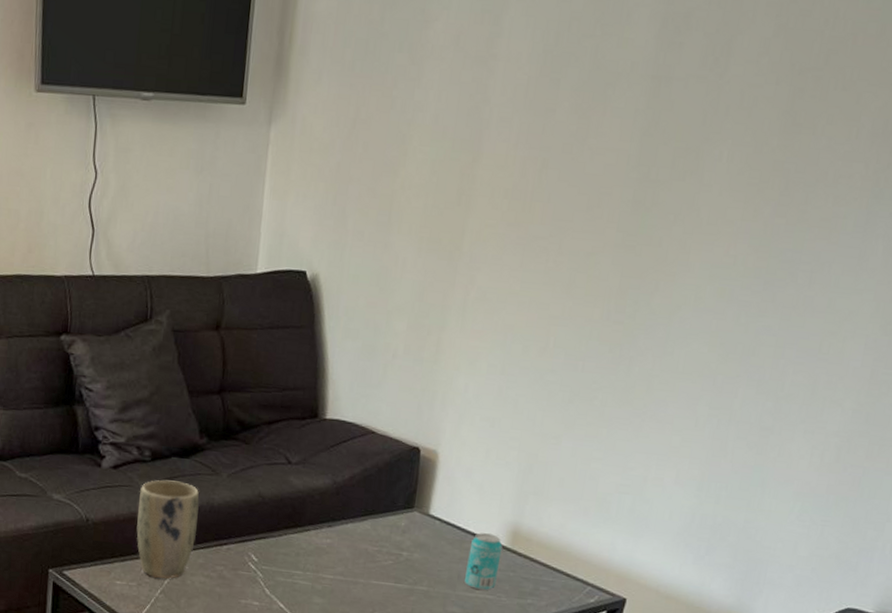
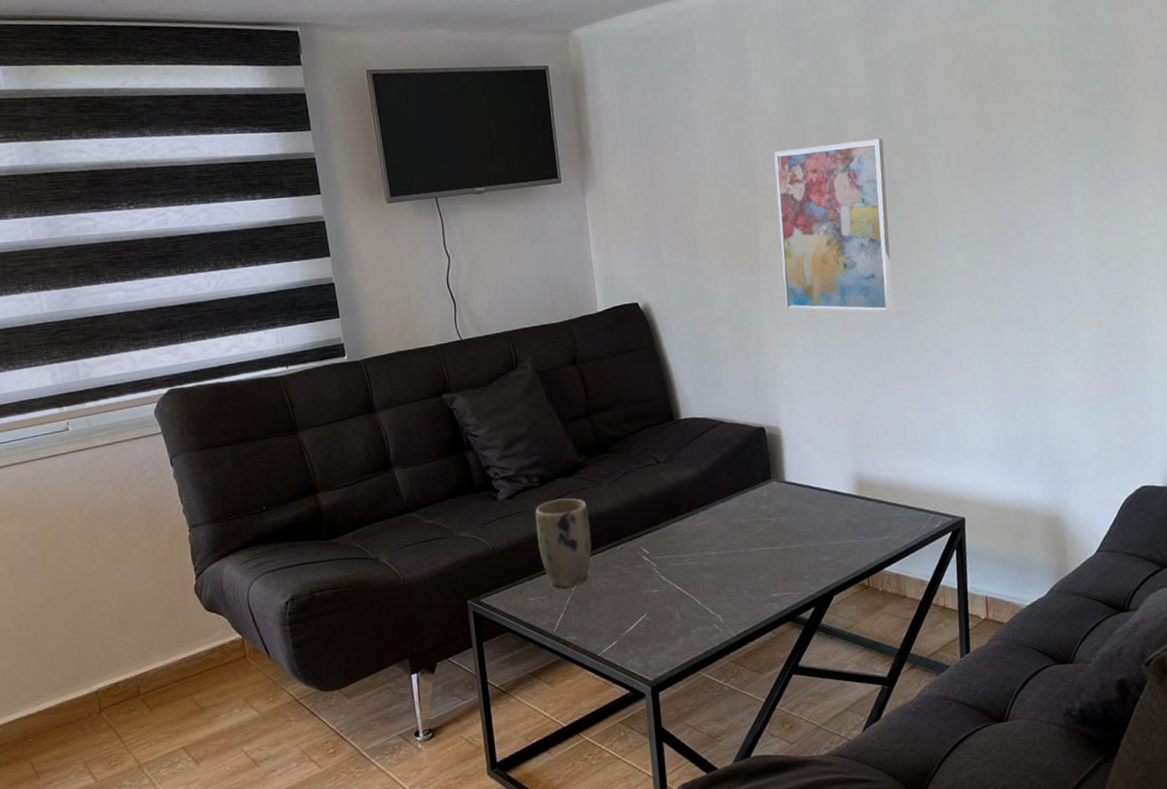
beverage can: present [465,533,503,591] -> none [825,487,855,537]
wall art: none [479,112,654,343] -> present [773,138,893,314]

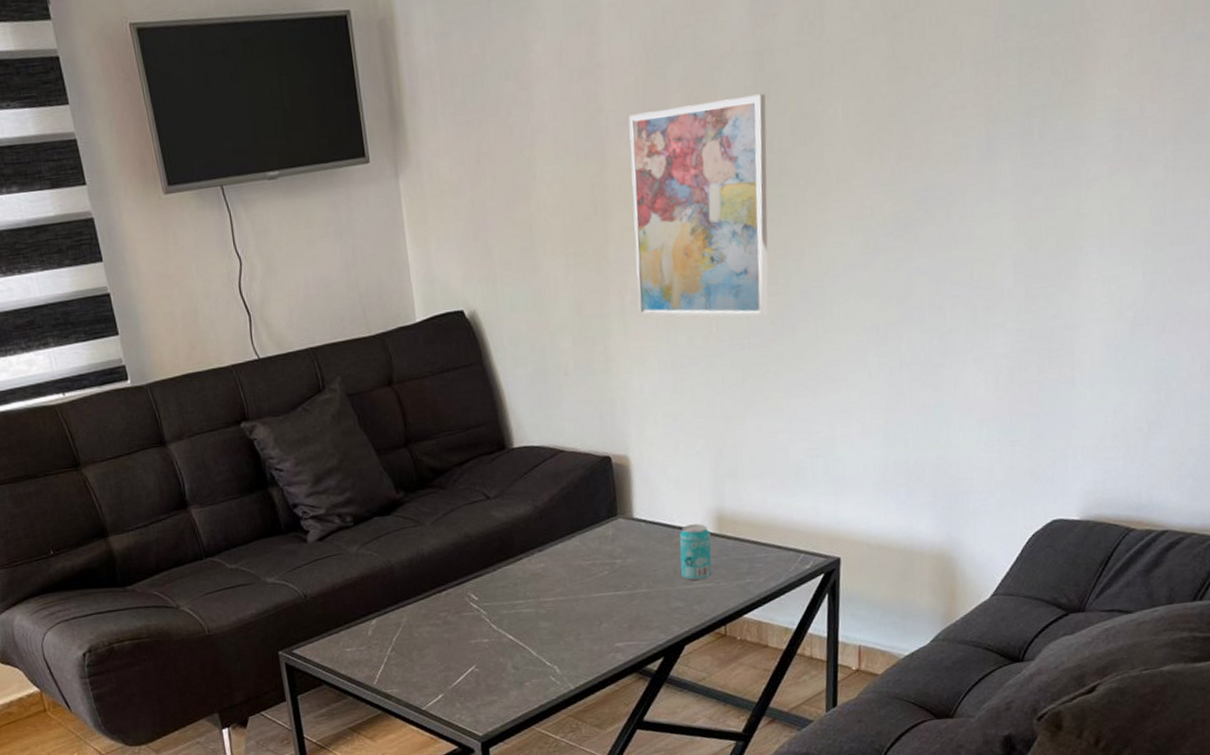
plant pot: present [534,498,592,588] -> none [349,539,414,638]
beverage can: none [825,487,855,537] -> present [679,524,712,581]

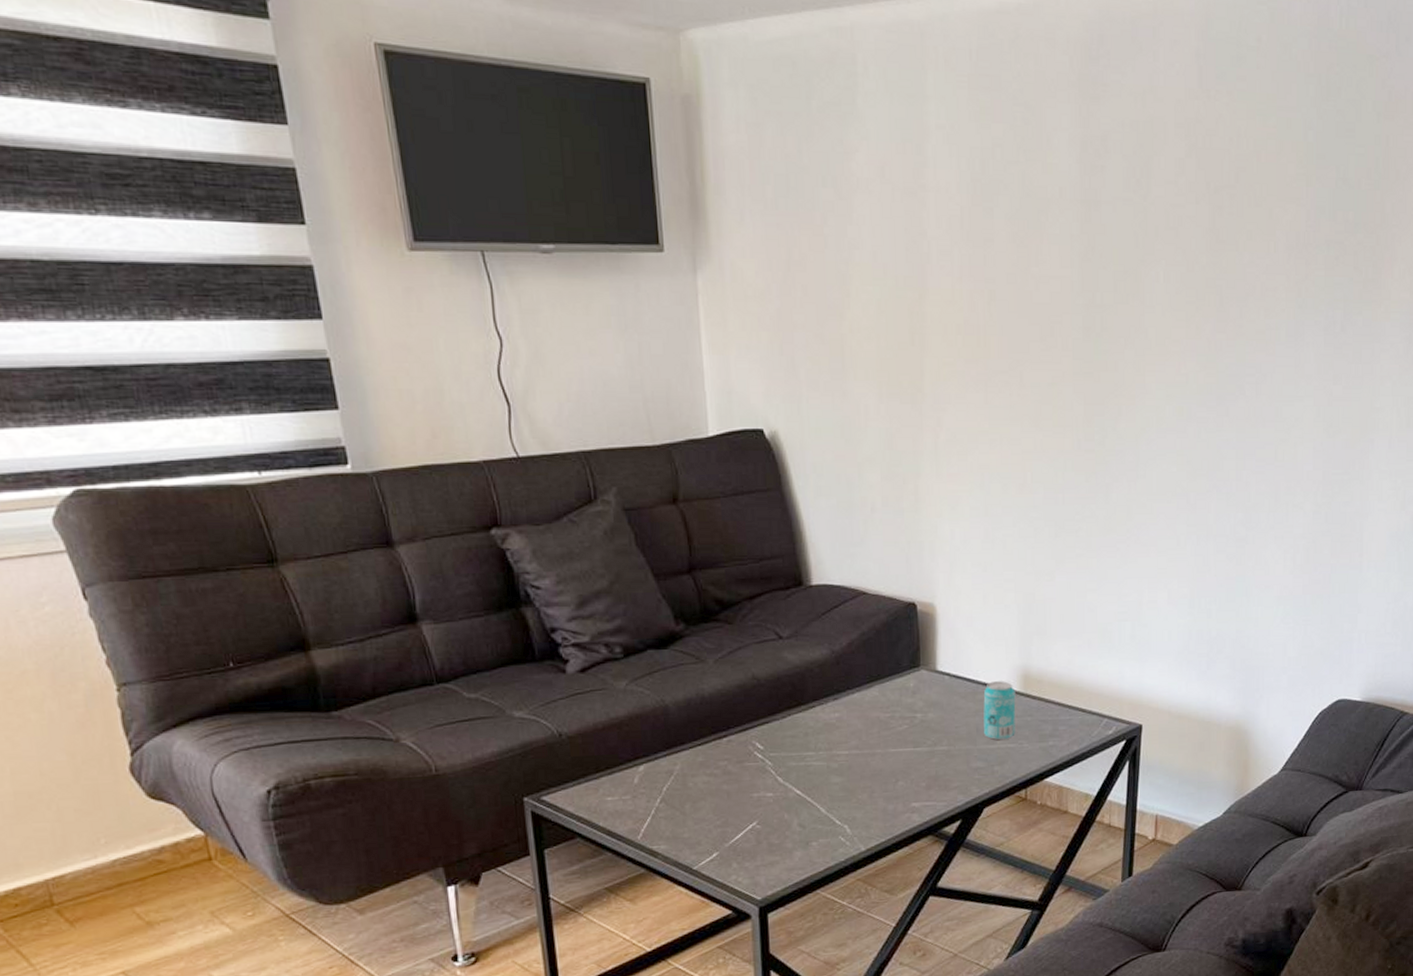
wall art: present [628,93,769,318] -> none [952,244,1091,473]

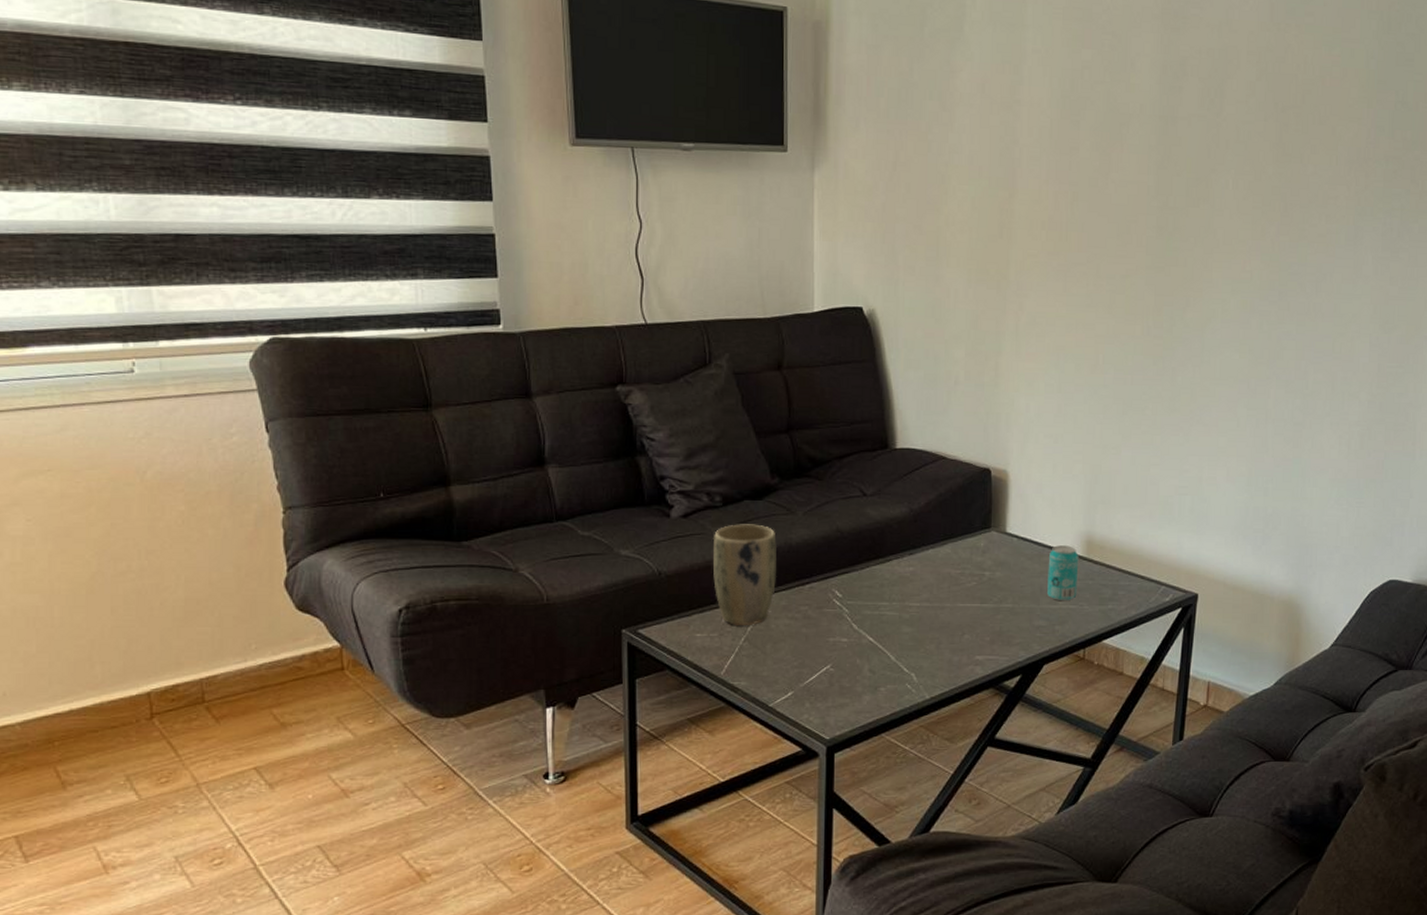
plant pot: none [616,675,690,787] -> present [713,524,777,627]

